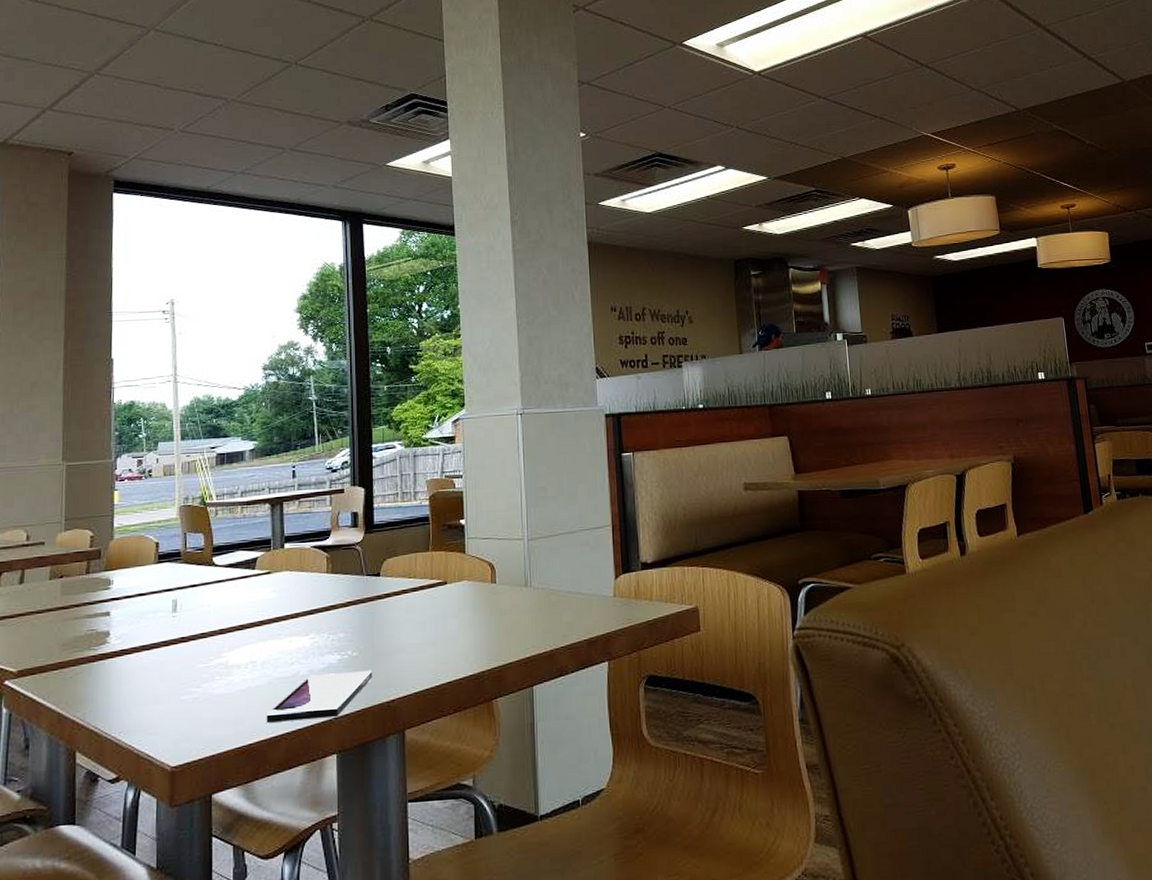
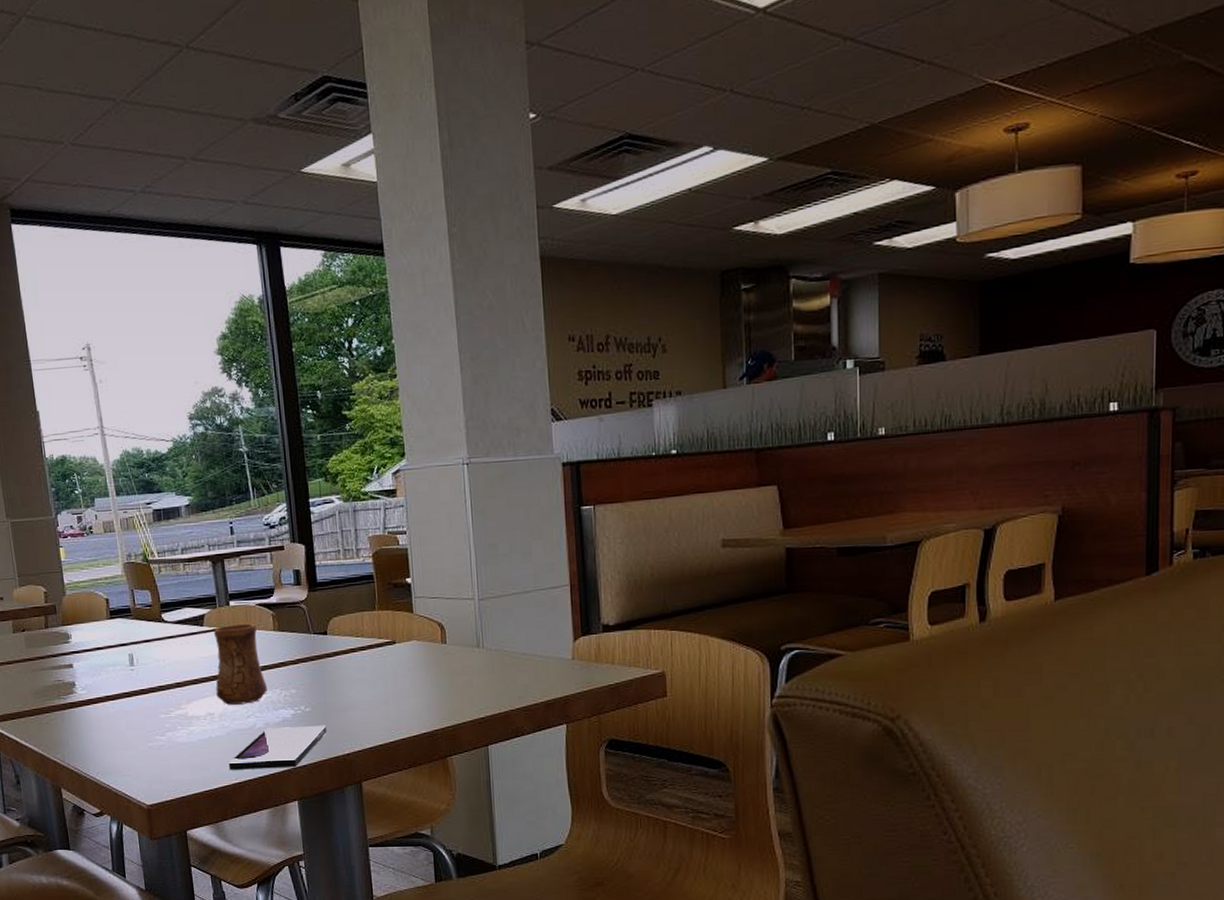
cup: none [261,566,316,652] -> present [213,623,268,705]

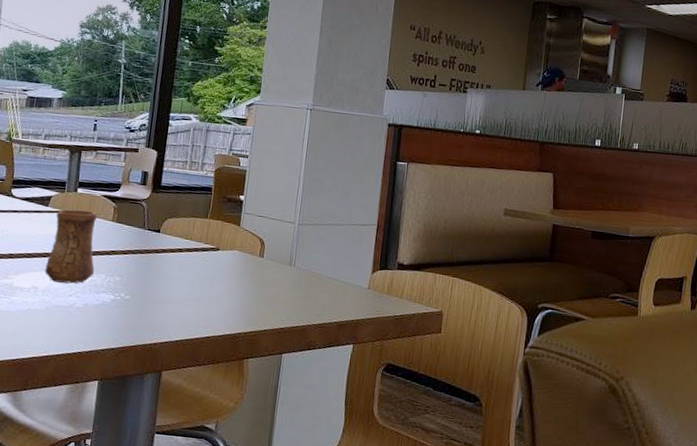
smartphone: present [228,724,327,770] -> none [40,308,141,348]

